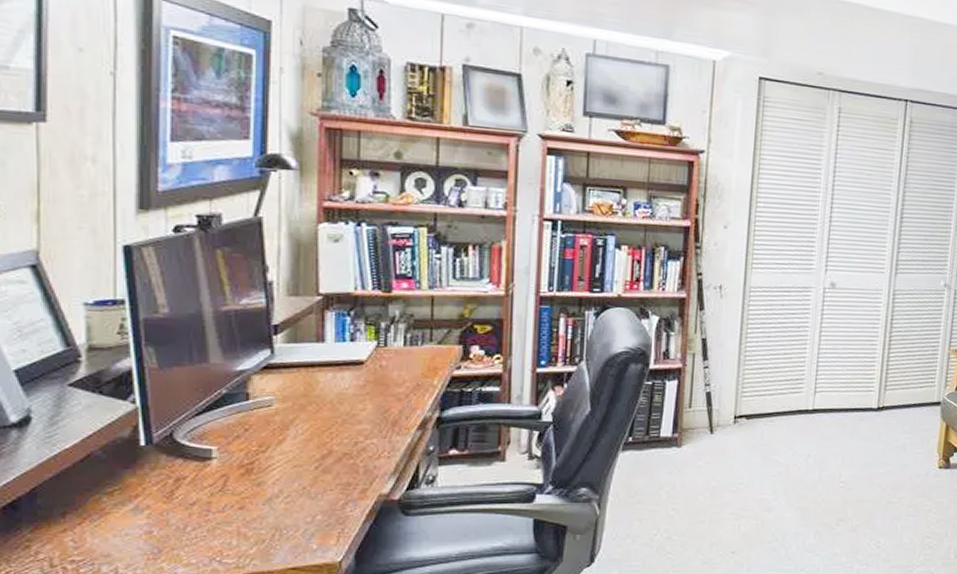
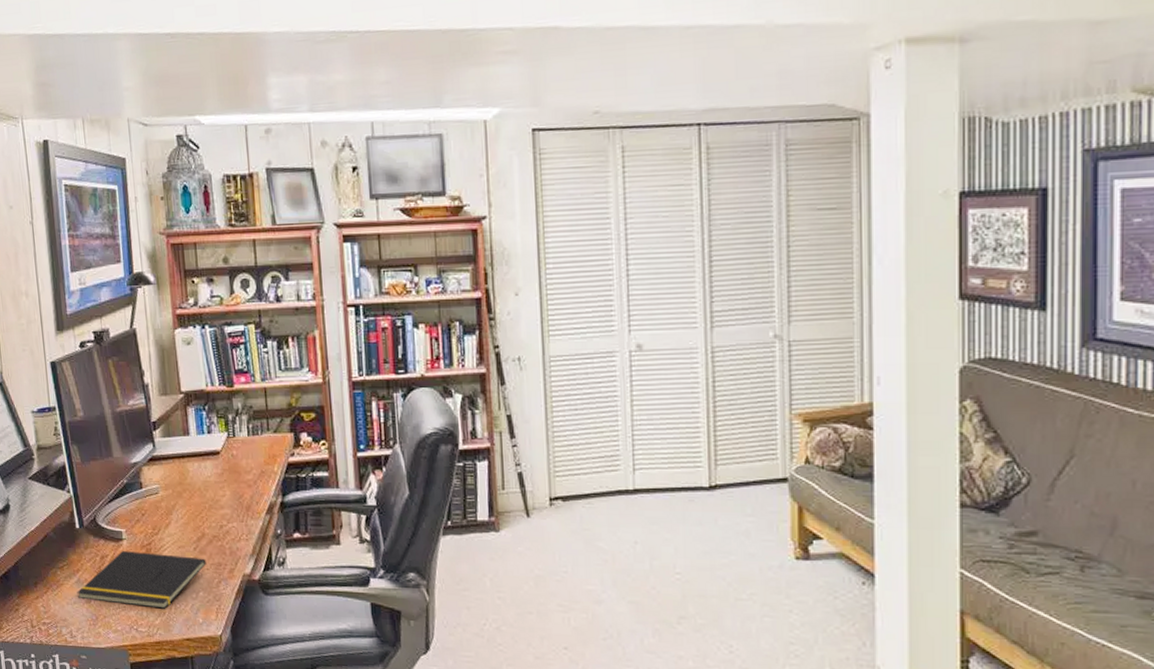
notepad: none [131,472,330,536] -> present [77,551,206,609]

